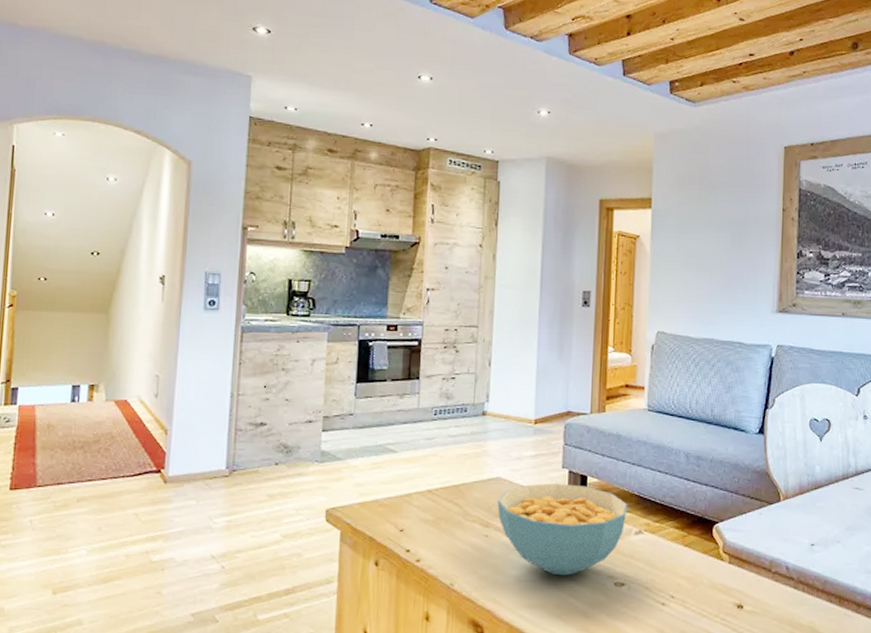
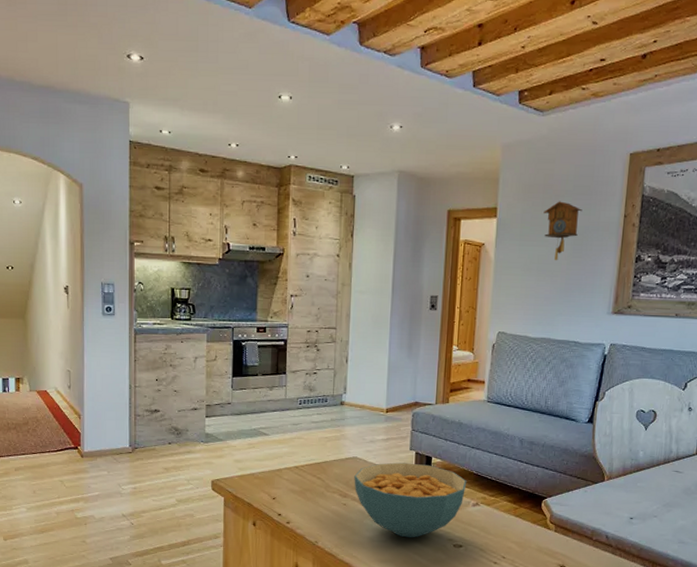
cuckoo clock: none [700,193,740,256] -> present [544,201,582,261]

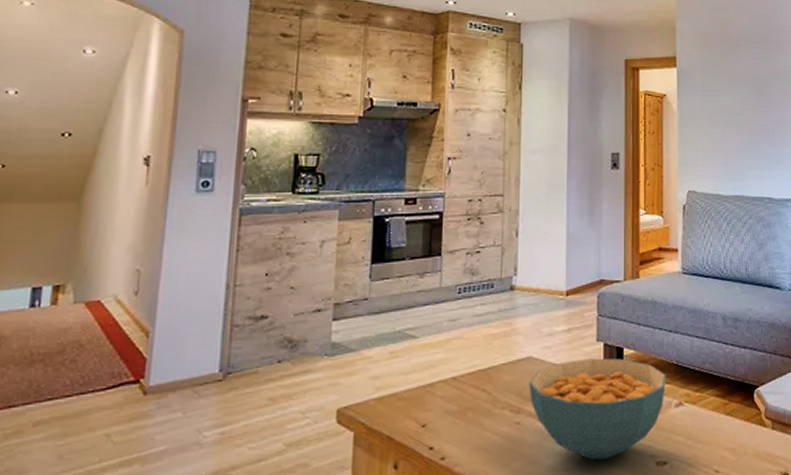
cuckoo clock: present [544,201,582,261] -> none [723,50,761,112]

